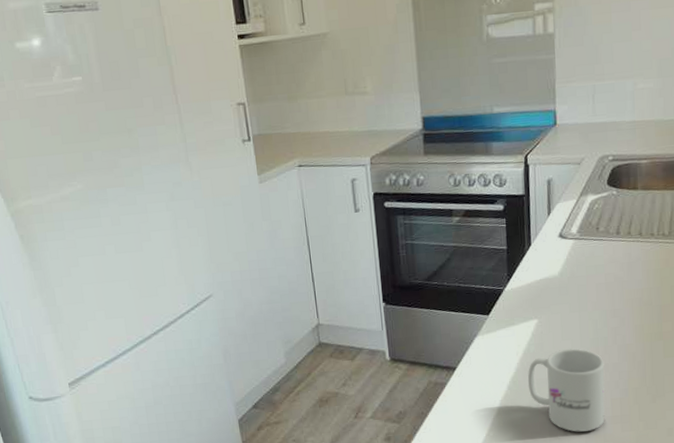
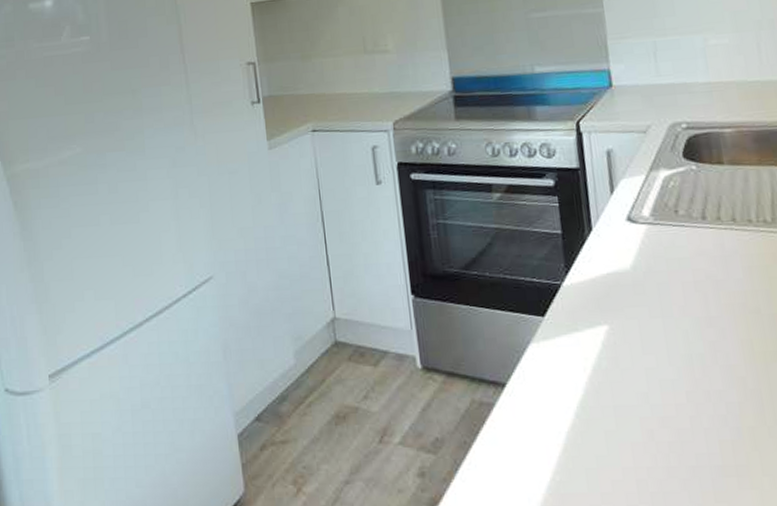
mug: present [528,348,605,432] -> none [600,367,713,485]

